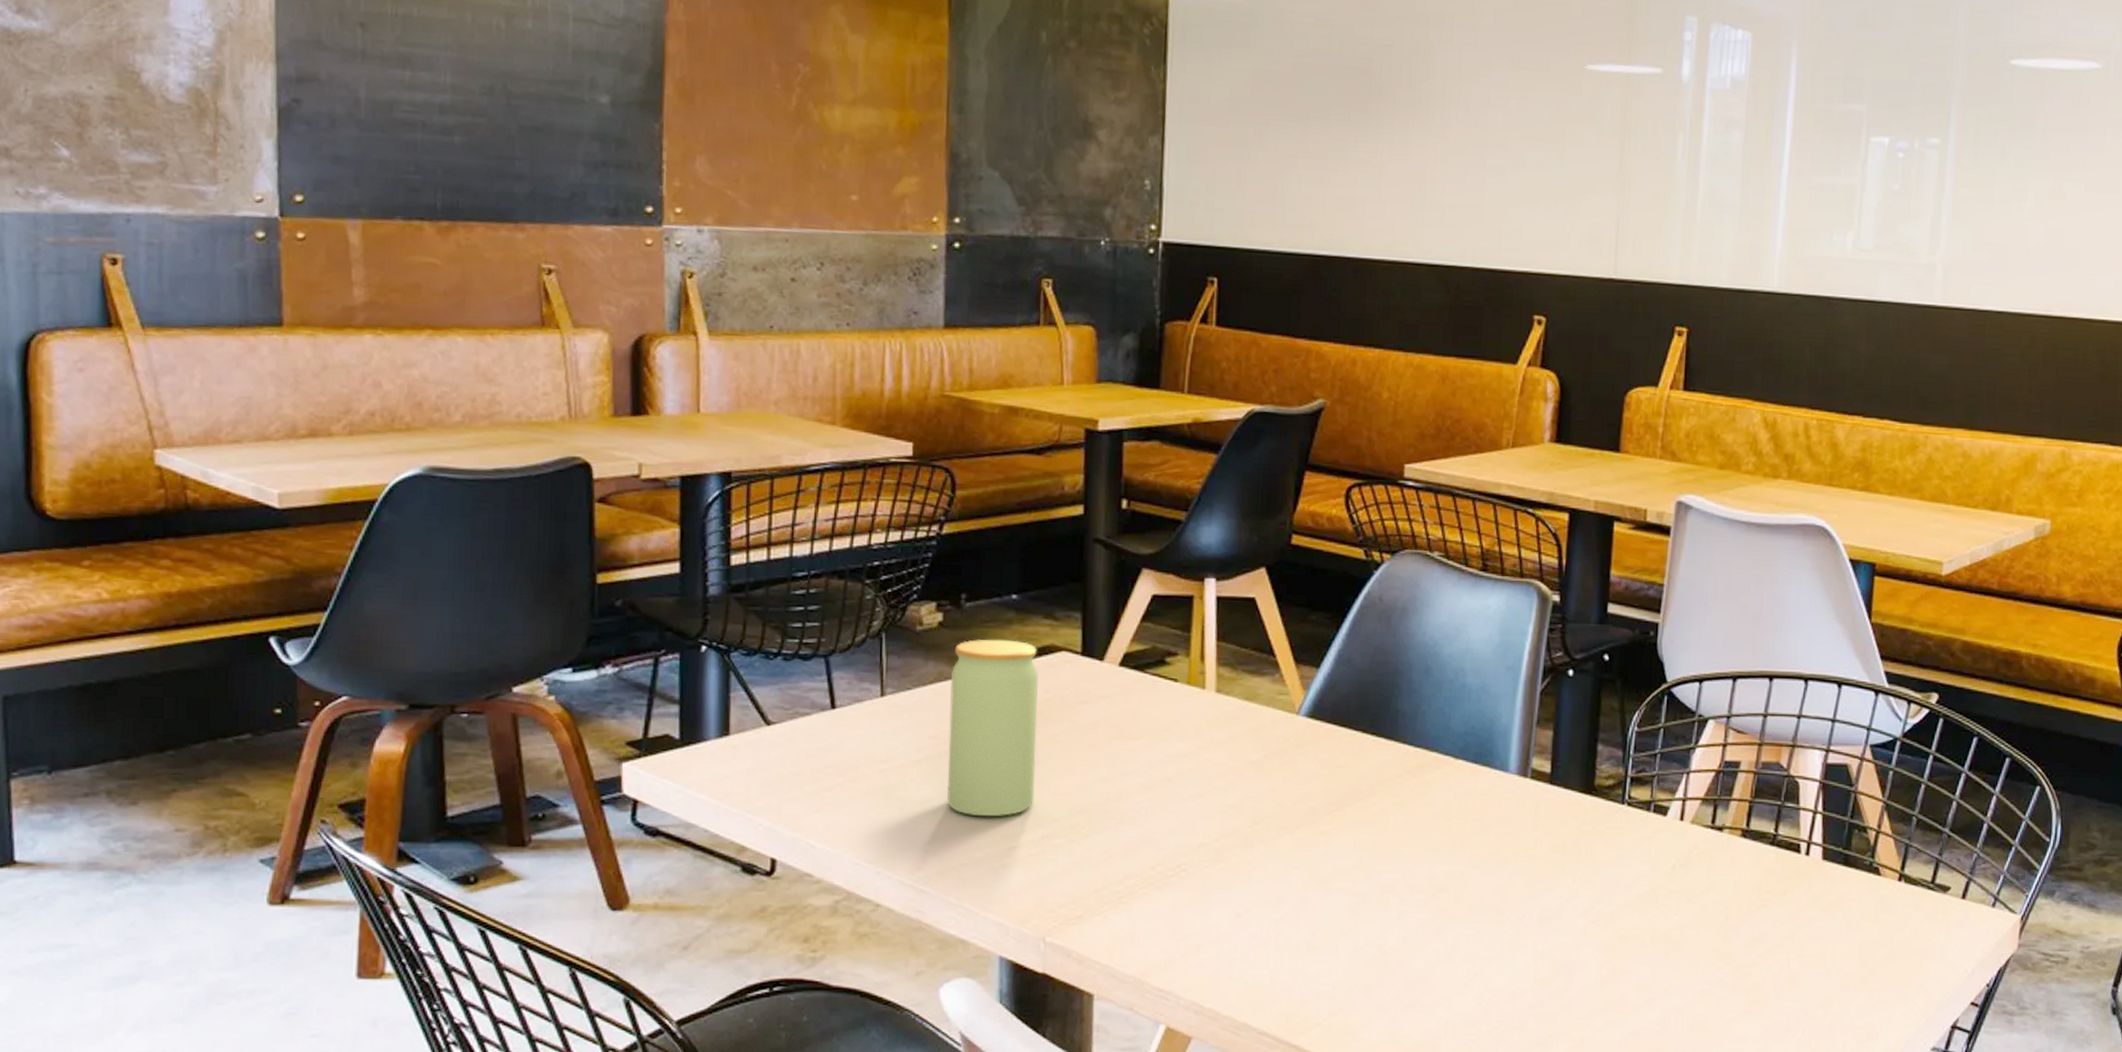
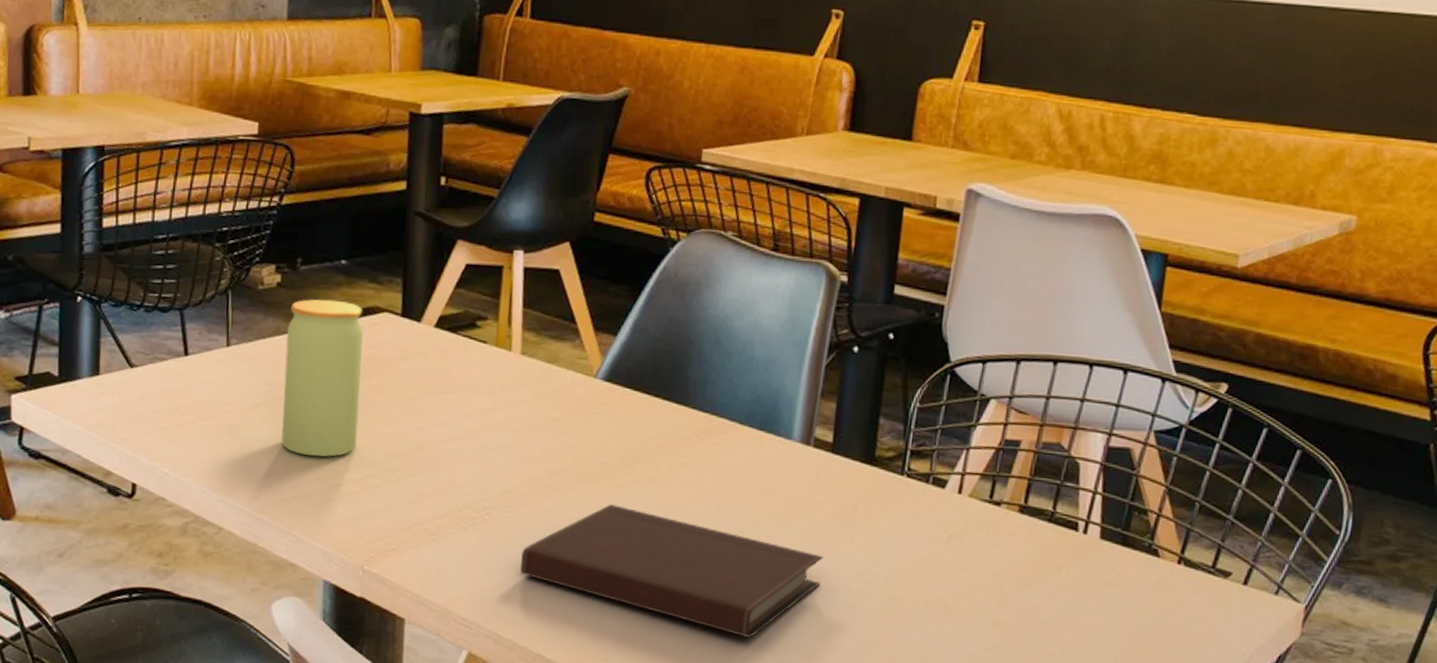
notebook: none [1222,851,1546,990] -> present [520,504,824,639]

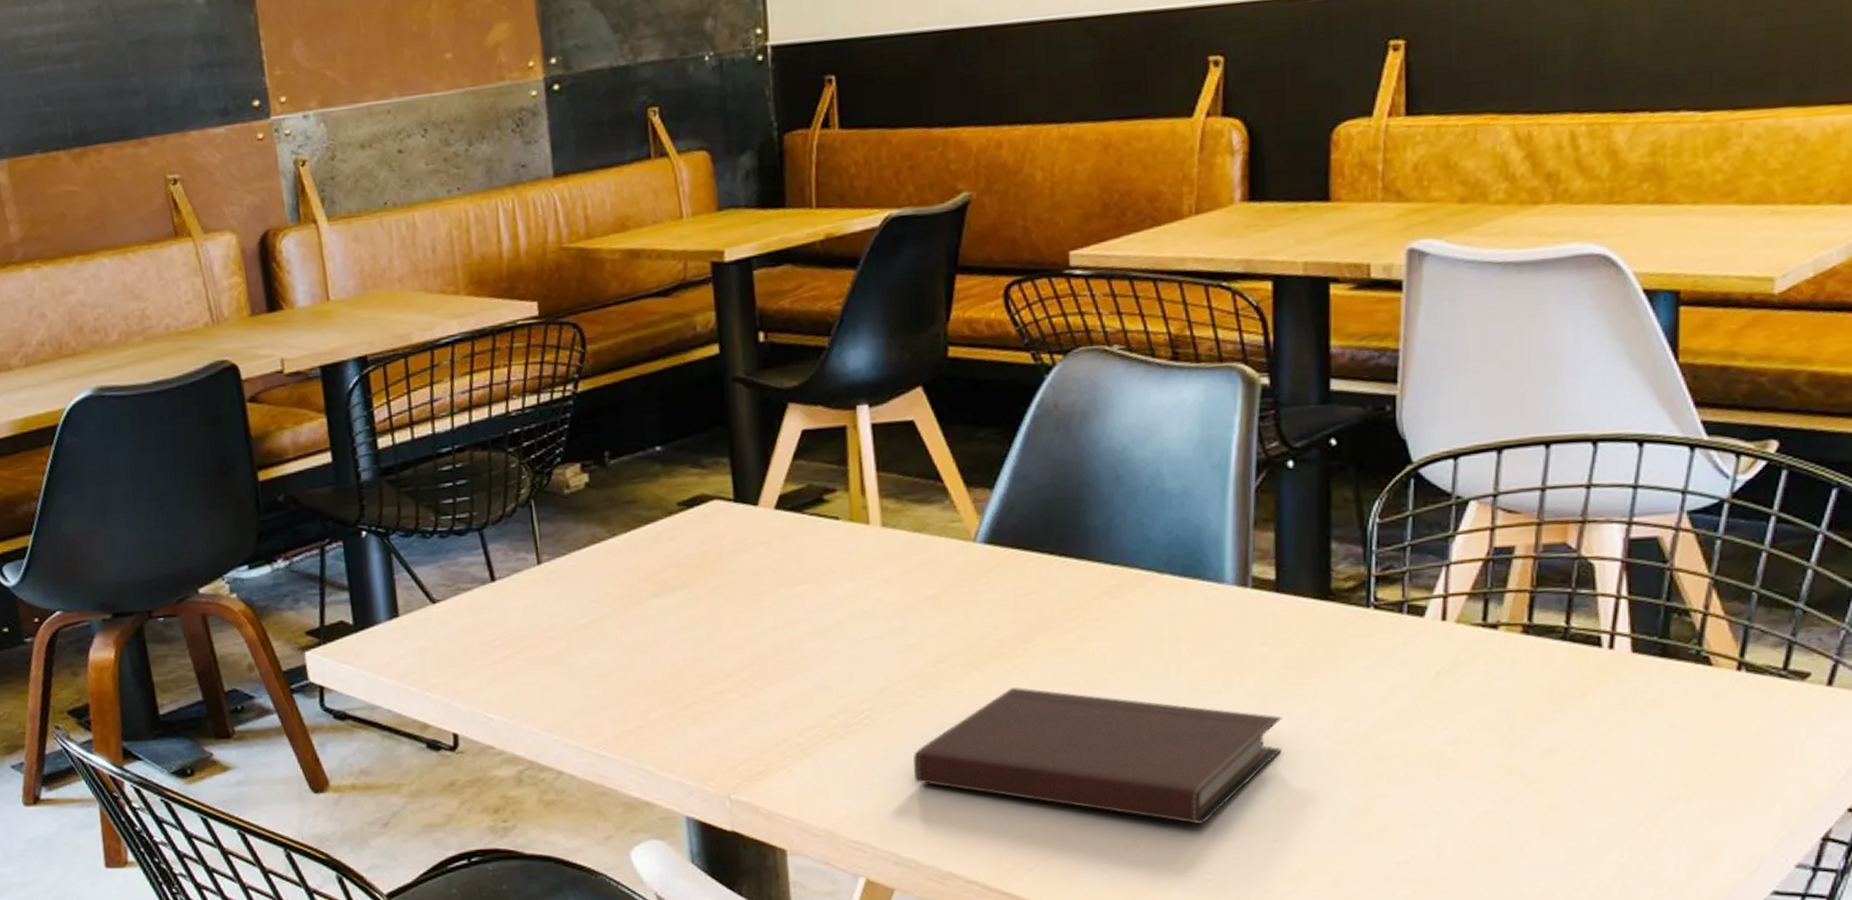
jar: present [280,299,363,457] -> none [604,493,703,677]

